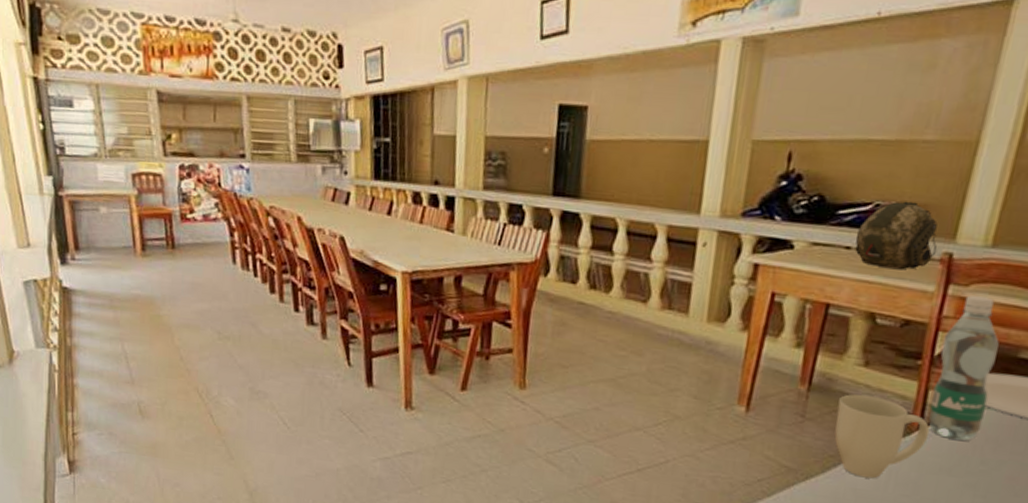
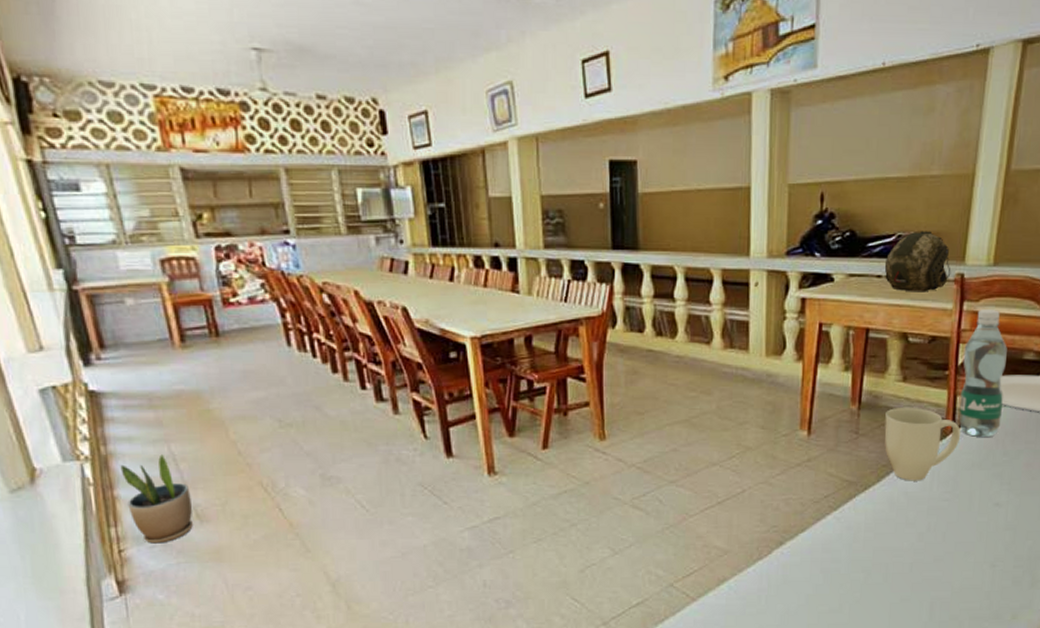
potted plant: none [81,351,137,433] -> present [120,454,193,544]

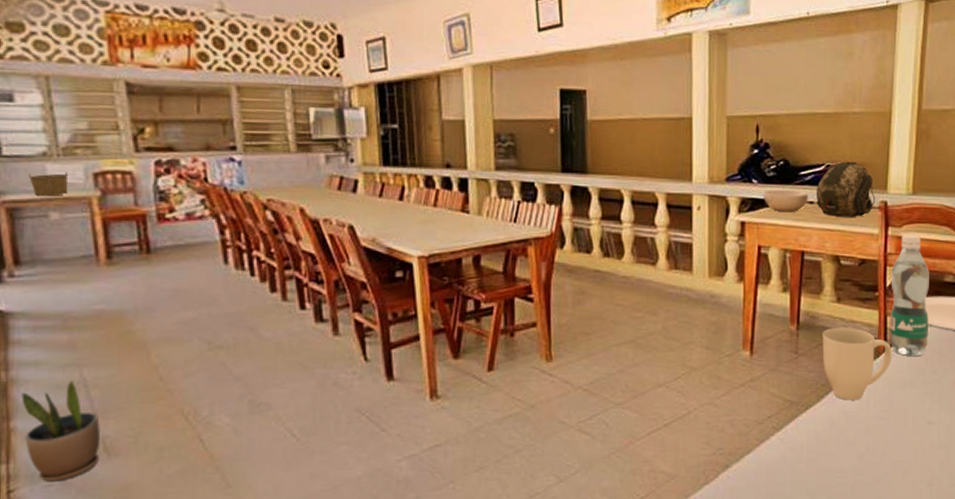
basket: none [103,259,140,284] -> present [29,172,69,197]
bowl: none [827,262,876,286] -> present [763,189,808,212]

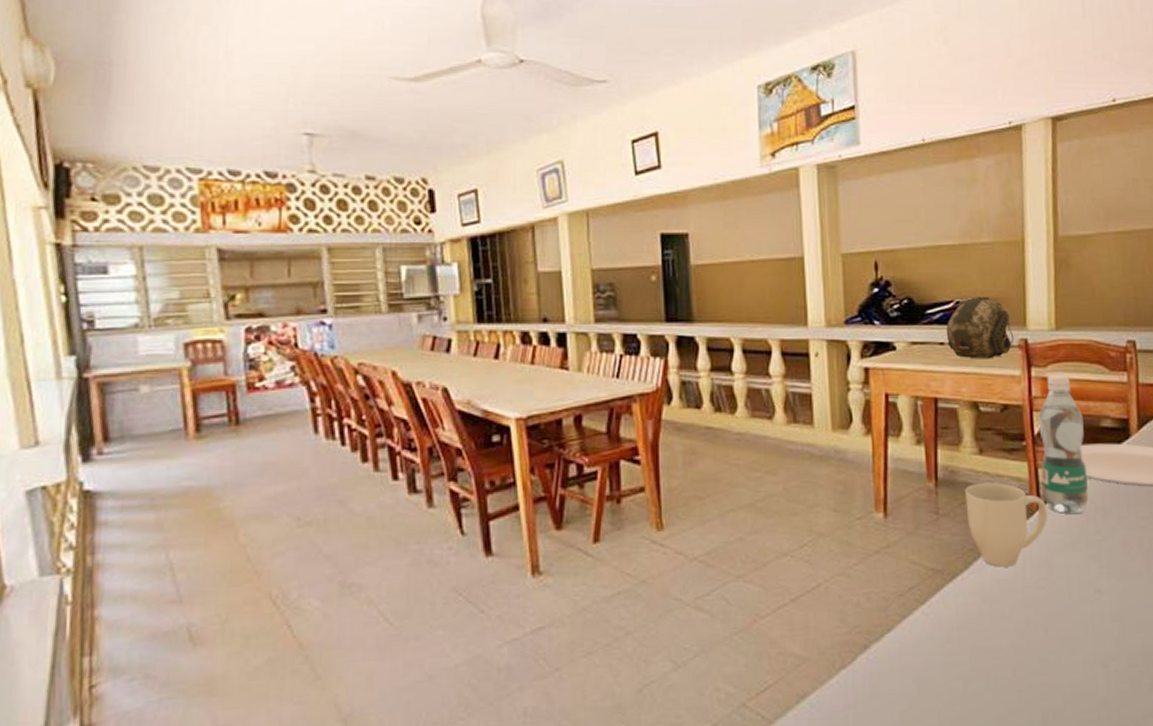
potted plant: present [21,380,101,482] -> none [106,563,186,676]
basket: present [29,172,69,197] -> none [120,343,160,370]
bowl: present [763,189,808,212] -> none [887,330,938,355]

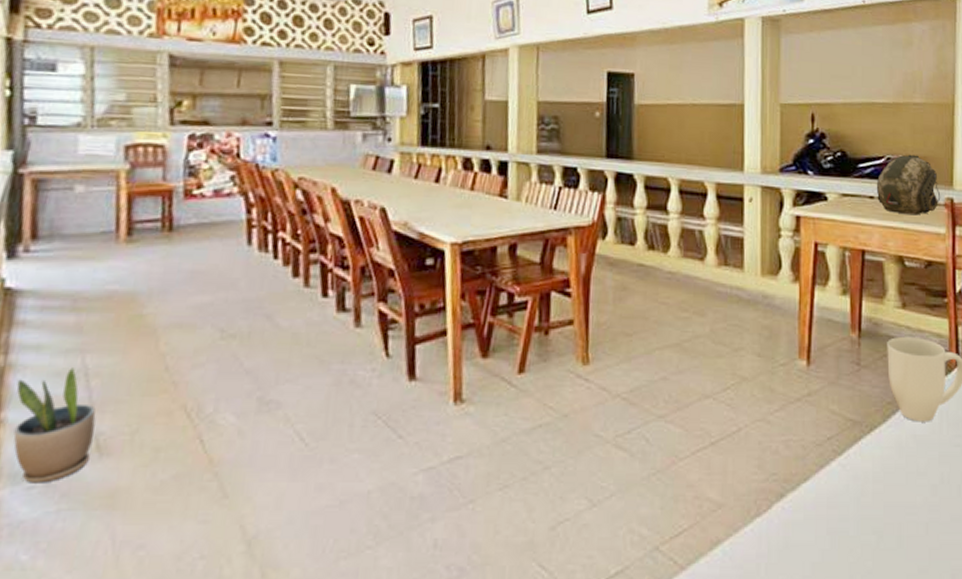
potted plant: none [106,563,186,676] -> present [13,368,96,483]

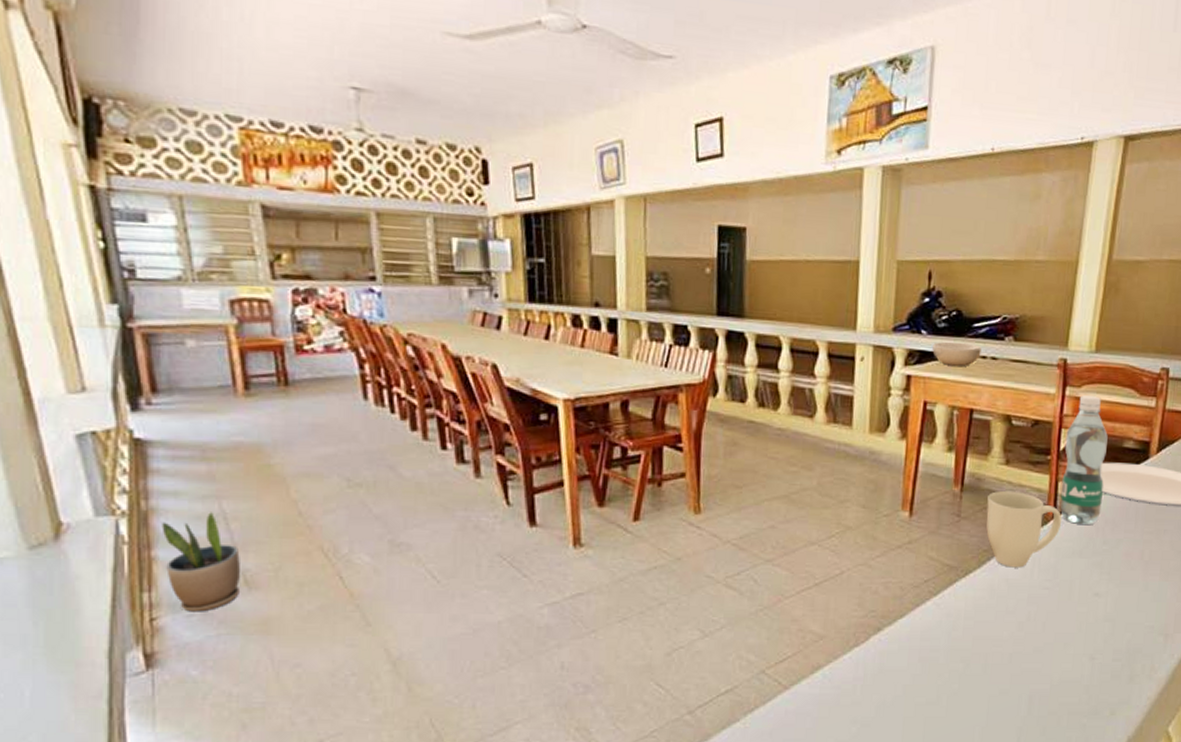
bowl: none [820,182,868,207] -> present [932,341,981,366]
helmet: present [876,154,941,216] -> none [989,314,1055,376]

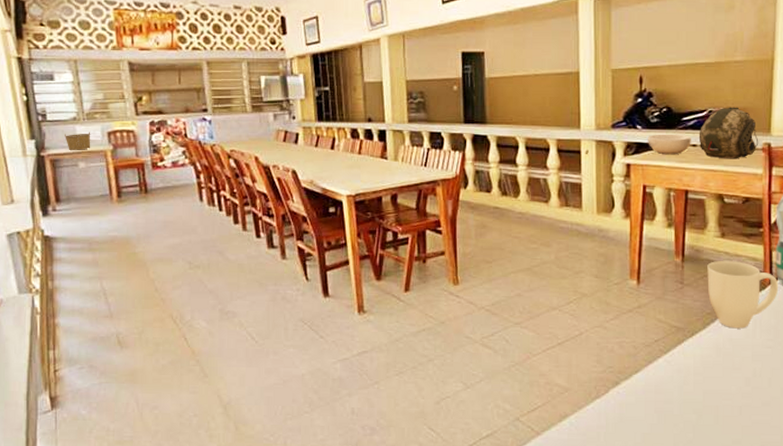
potted plant: present [162,512,241,612] -> none [62,289,116,365]
basket: none [164,298,205,324] -> present [65,132,91,151]
helmet: none [989,314,1055,376] -> present [698,107,759,159]

